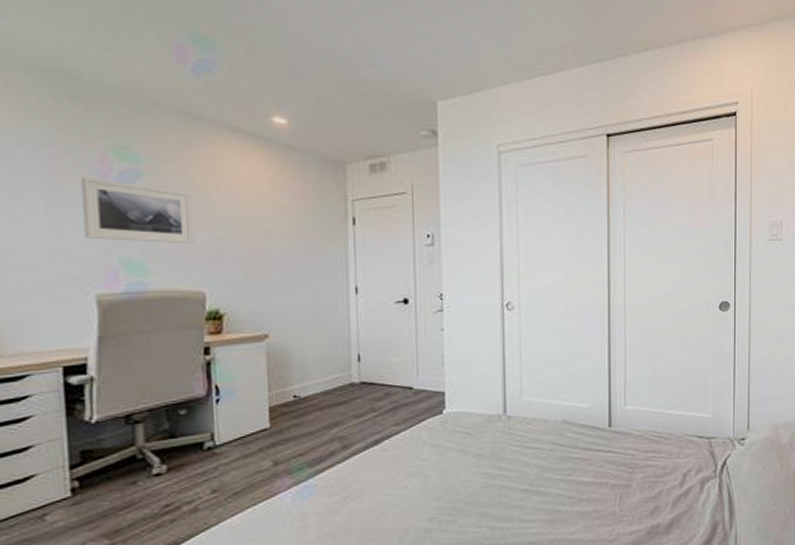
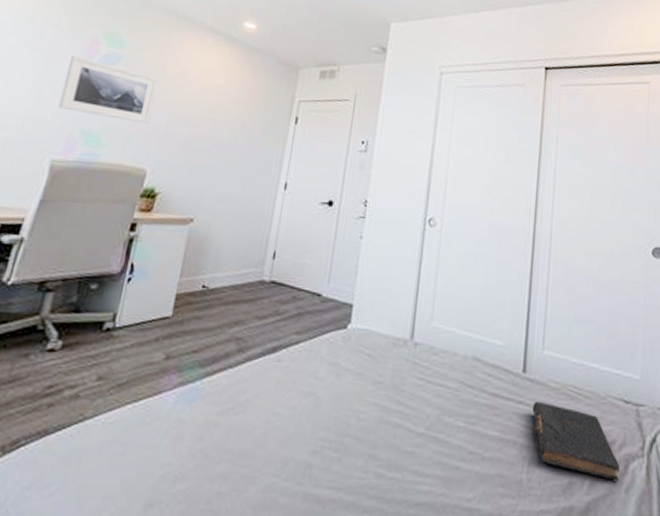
book: none [619,448,697,499] -> present [532,401,621,481]

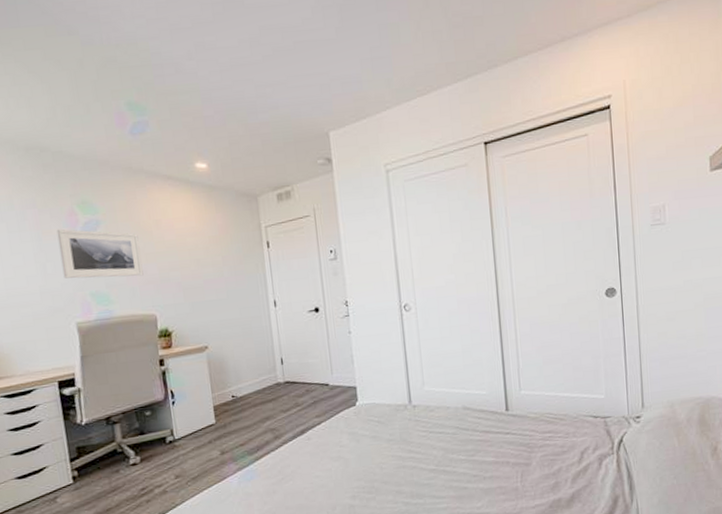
book: present [532,401,621,481] -> none [518,429,596,475]

